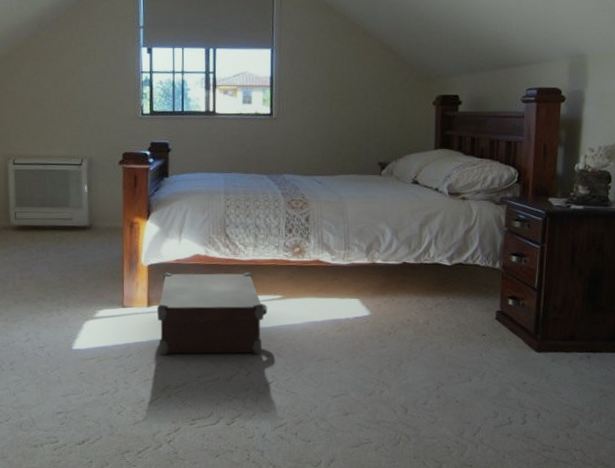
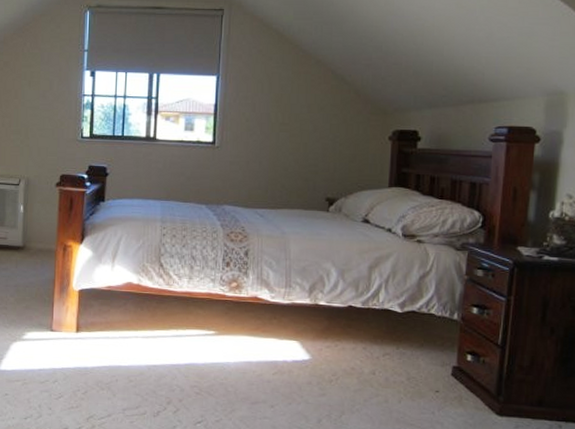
suitcase: present [157,272,268,355] -> none [85,298,200,391]

